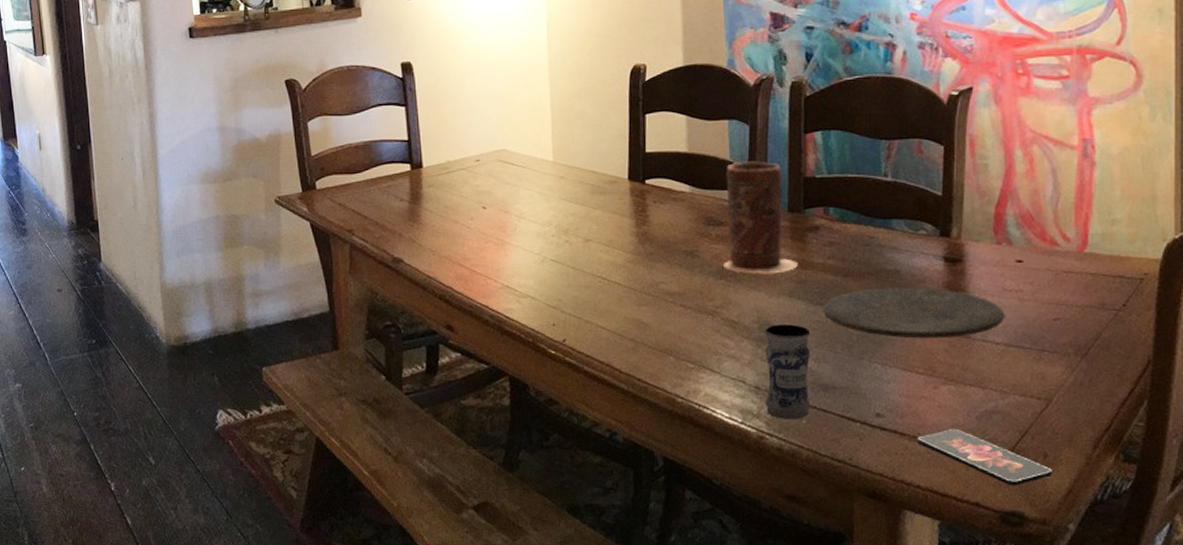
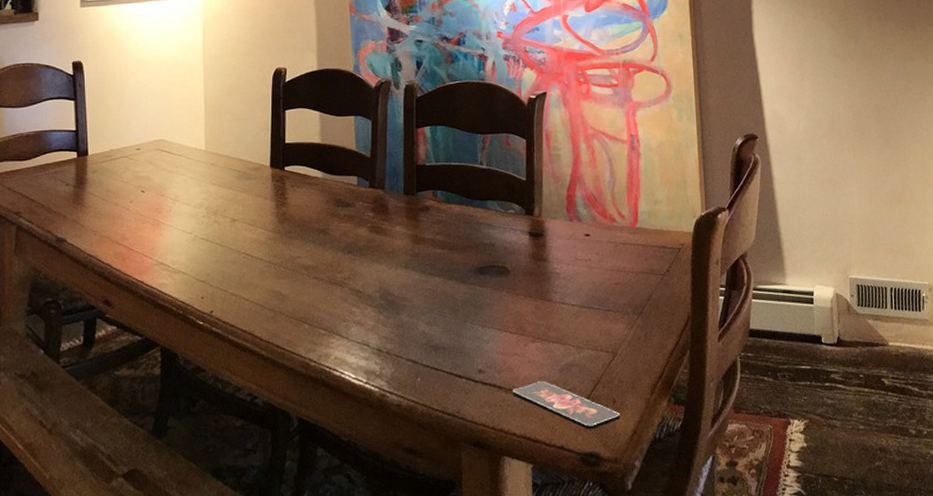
vase: present [723,161,798,274] -> none [350,151,412,249]
jar: present [765,324,811,419] -> none [385,293,424,378]
plate: present [822,287,1005,339] -> none [433,258,578,303]

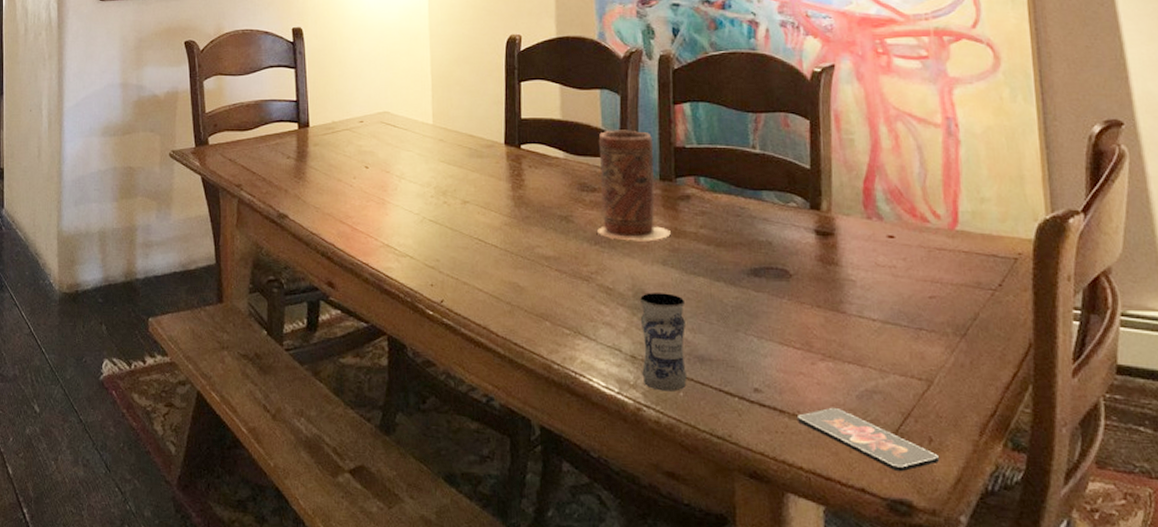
vase: none [350,151,412,249] -> present [598,130,671,241]
jar: none [385,293,424,378] -> present [640,293,688,392]

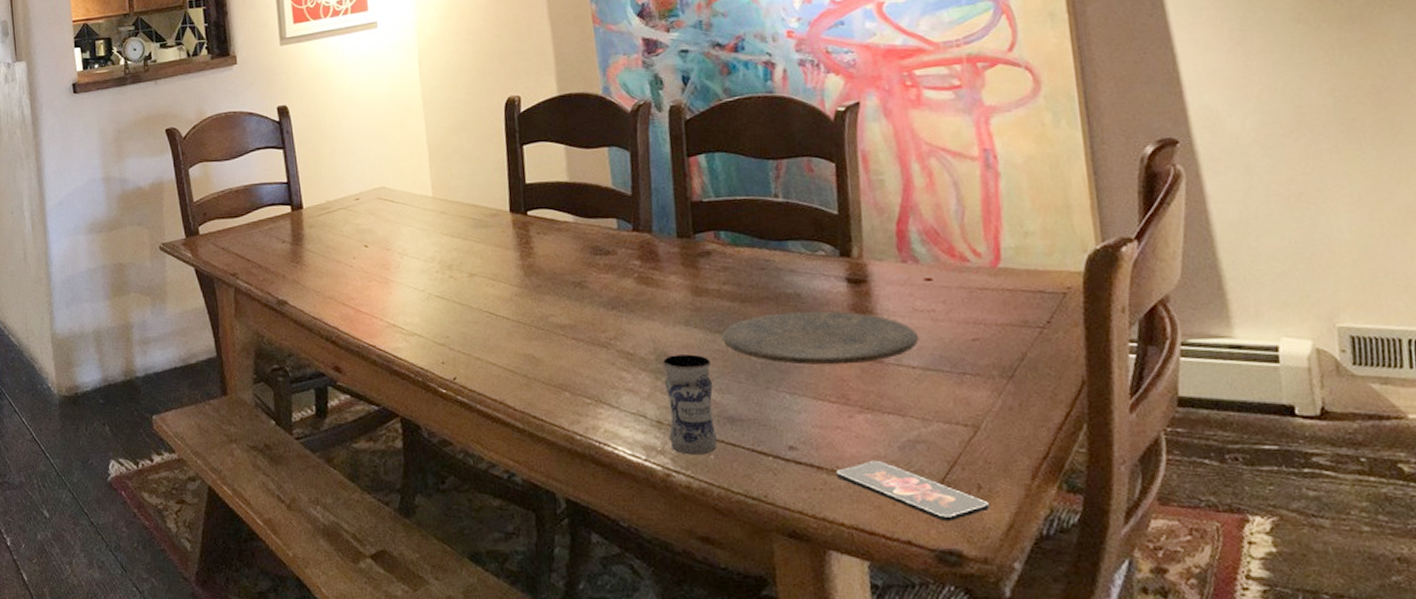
vase: present [598,130,671,241] -> none [609,187,692,303]
plate: none [696,259,880,313] -> present [721,311,919,365]

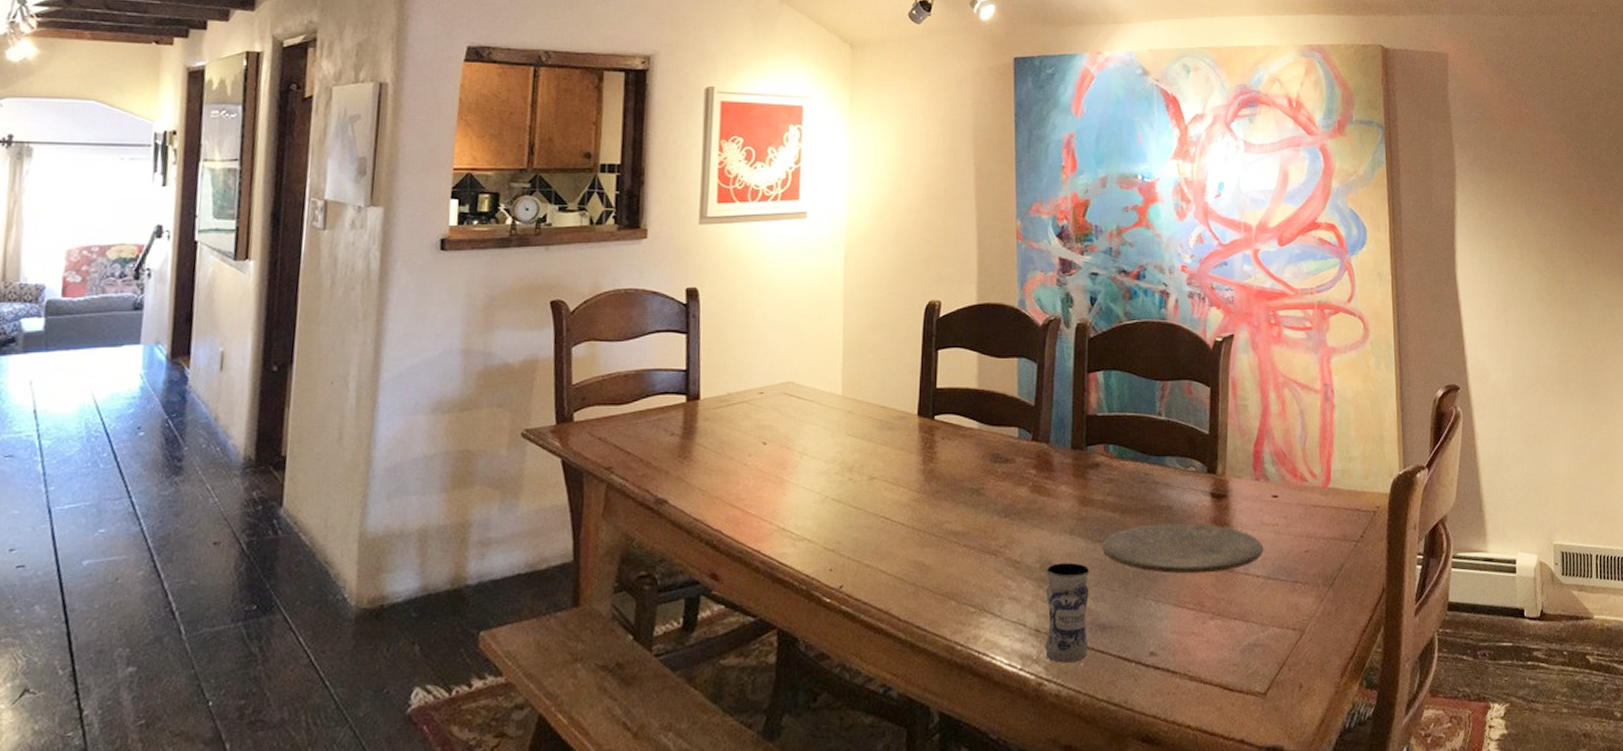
smartphone: present [835,460,991,522] -> none [1187,663,1308,720]

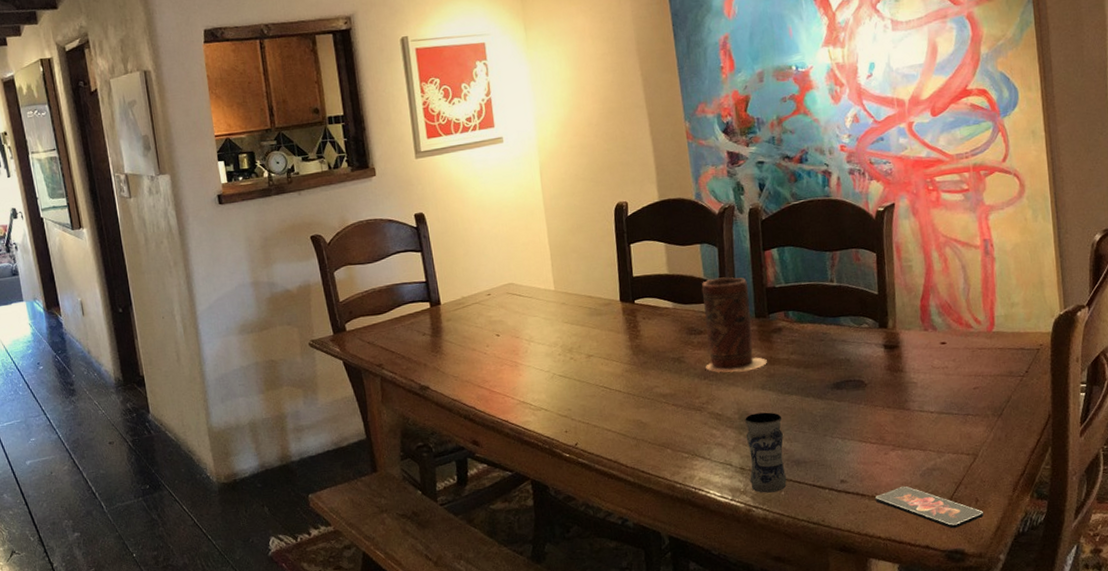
vase: none [1008,398,1079,512] -> present [701,277,767,372]
plate: present [1101,523,1264,574] -> none [790,371,936,415]
smartphone: none [1187,663,1308,720] -> present [874,486,984,529]

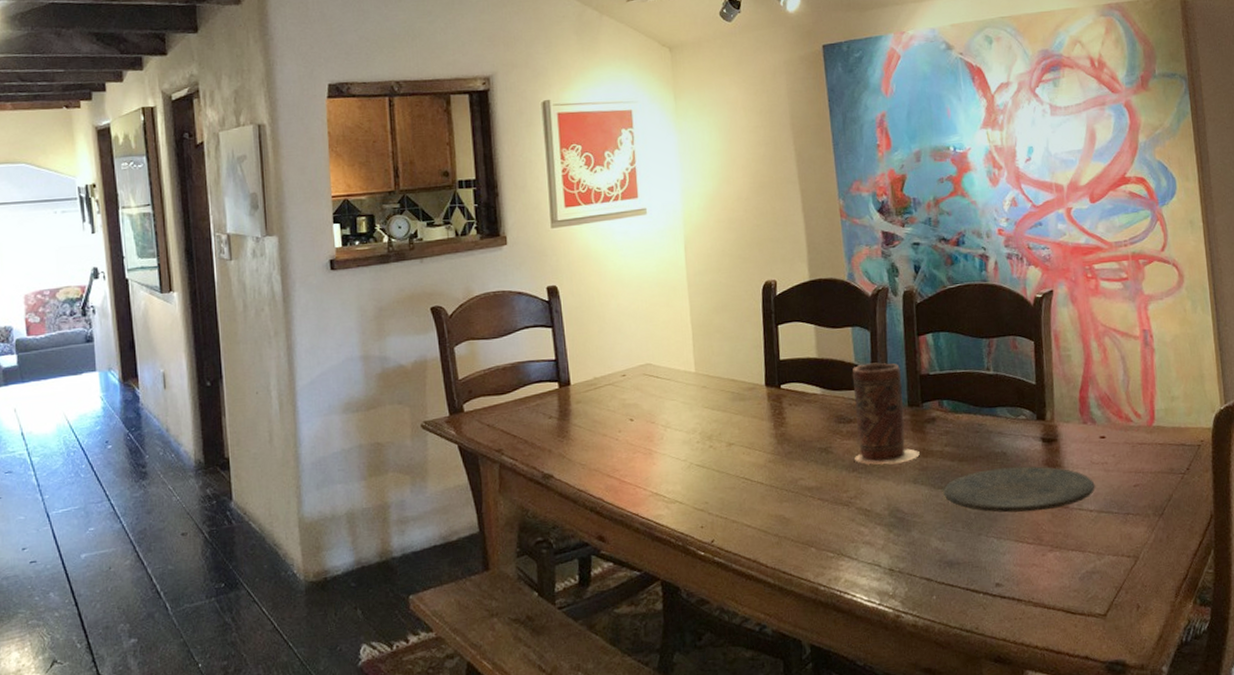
jar: present [745,412,787,493] -> none [895,508,939,598]
plate: none [790,371,936,415] -> present [943,466,1095,513]
smartphone: present [874,486,984,529] -> none [1031,590,1146,638]

